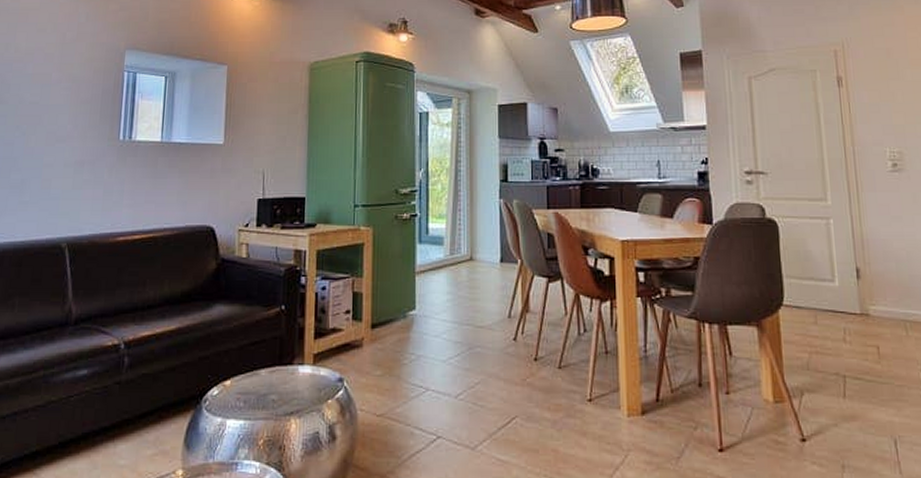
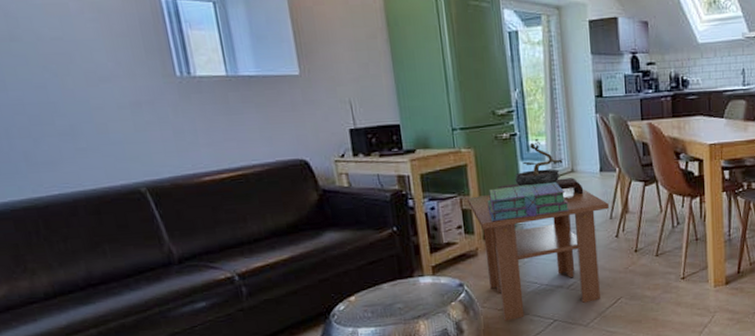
coffee table: none [360,277,509,431] -> present [467,187,610,321]
stack of books: none [379,269,465,309] -> present [487,181,570,222]
bonsai tree: none [391,220,482,285] -> present [497,138,584,194]

